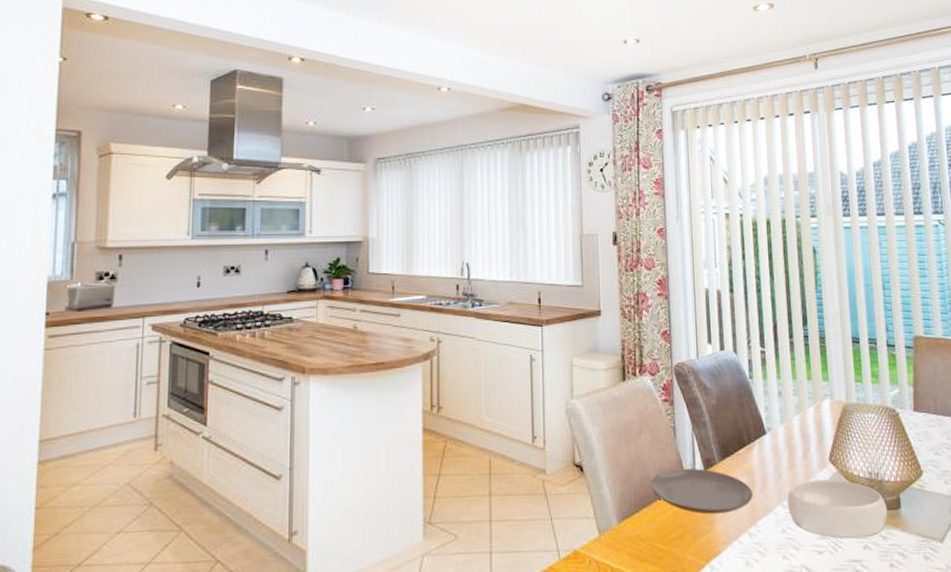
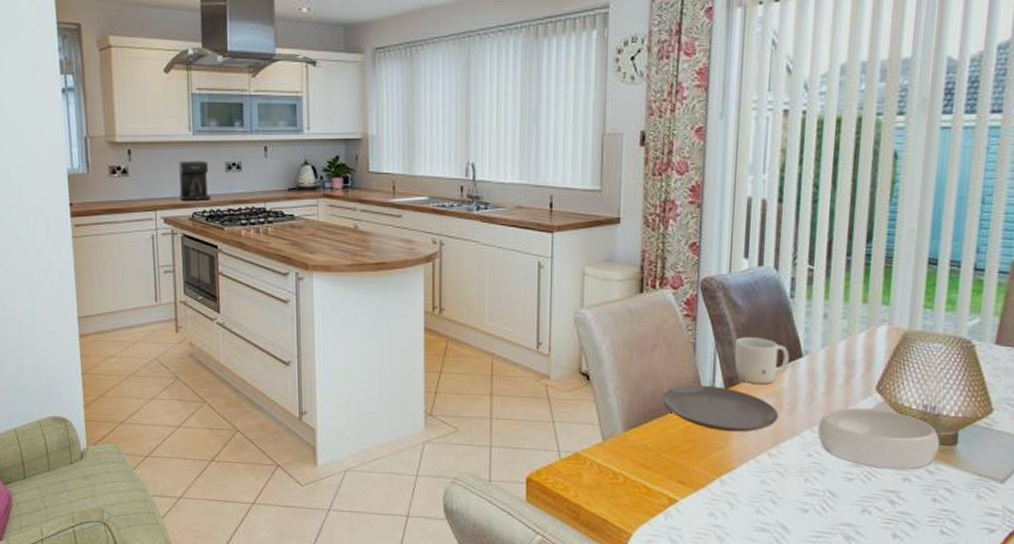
toaster: present [64,283,115,313] -> none [83,177,128,204]
coffee maker: none [171,264,205,307] -> present [179,160,210,202]
mug: none [709,417,756,464] -> present [734,337,789,385]

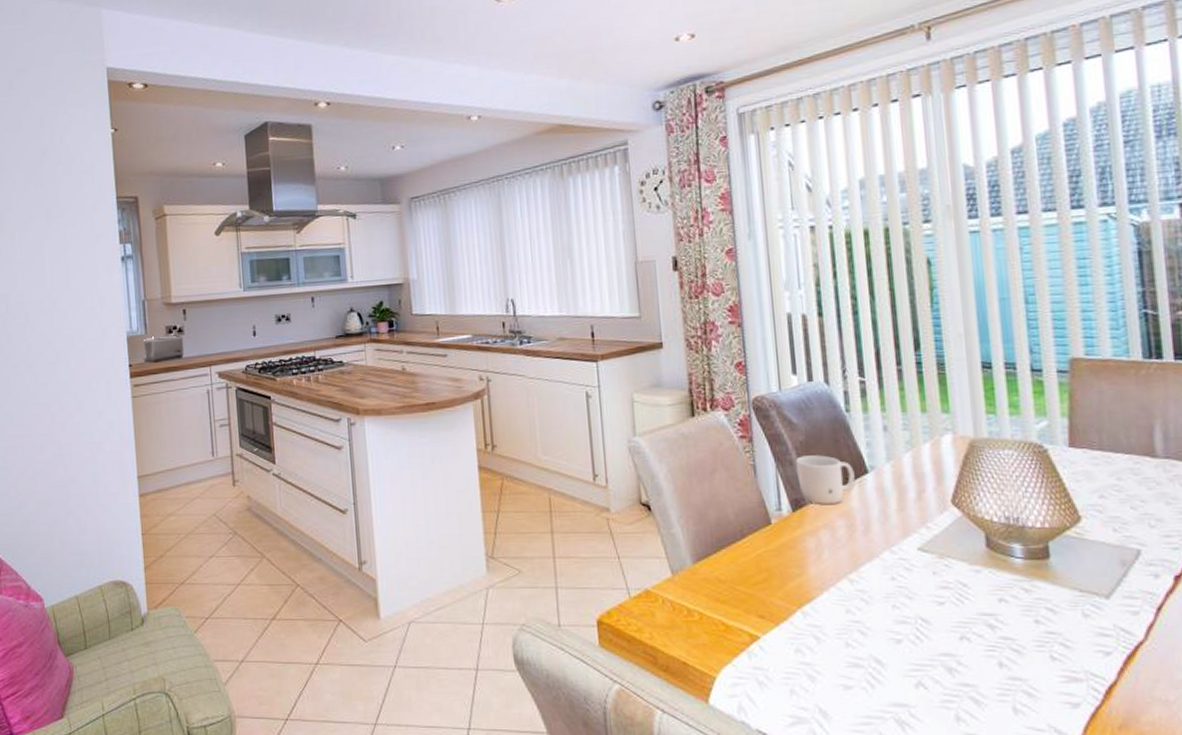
toaster: none [83,177,128,204] -> present [142,336,184,364]
coffee maker: present [179,160,210,202] -> none [231,315,262,356]
plate: present [661,385,779,432] -> none [727,509,854,558]
bowl: present [817,408,941,470] -> none [896,524,1032,590]

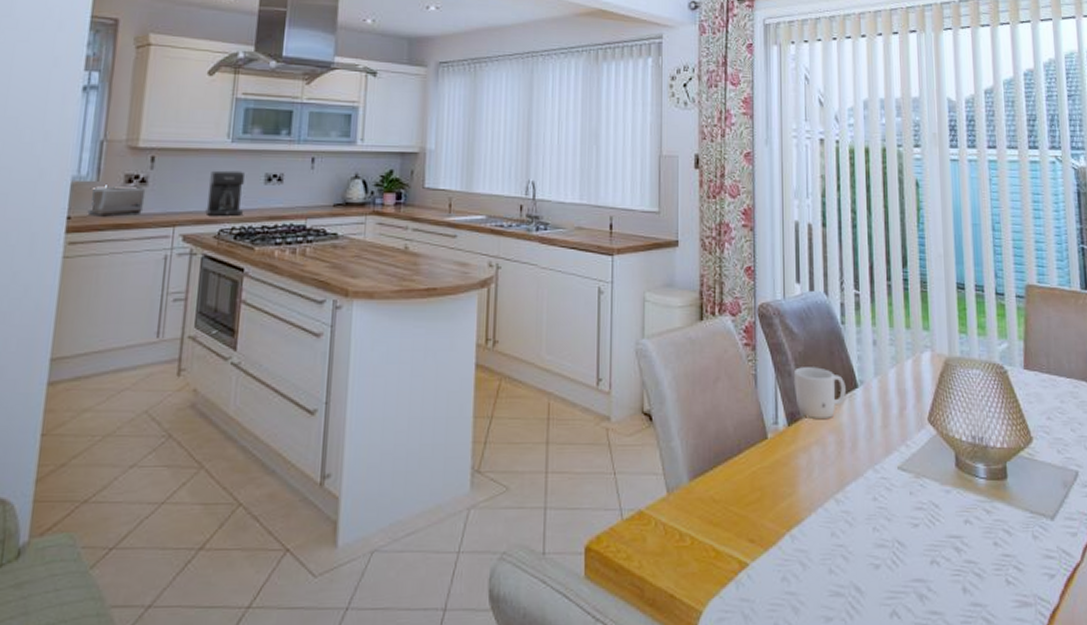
coffee maker: none [231,315,262,356] -> present [205,170,244,217]

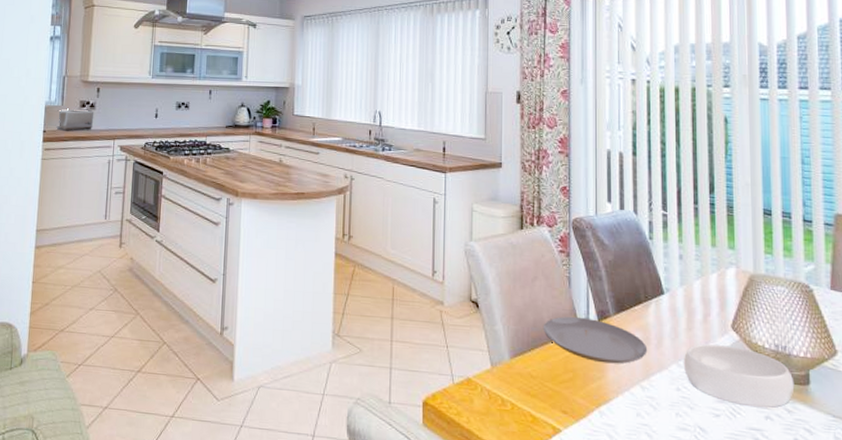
coffee maker: present [205,170,244,217] -> none [135,99,162,133]
plate: none [726,422,842,476] -> present [543,316,648,364]
mug: present [795,367,846,420] -> none [605,273,653,319]
bowl: none [879,442,993,511] -> present [683,344,795,409]

